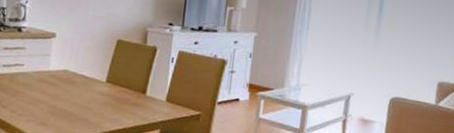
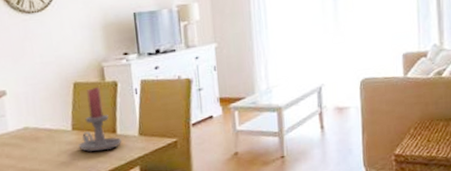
candle holder: none [108,48,150,108] -> present [78,87,122,153]

